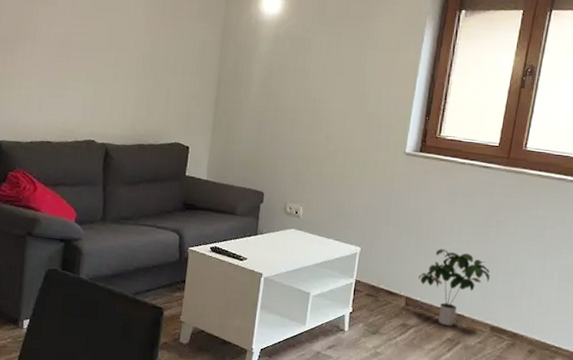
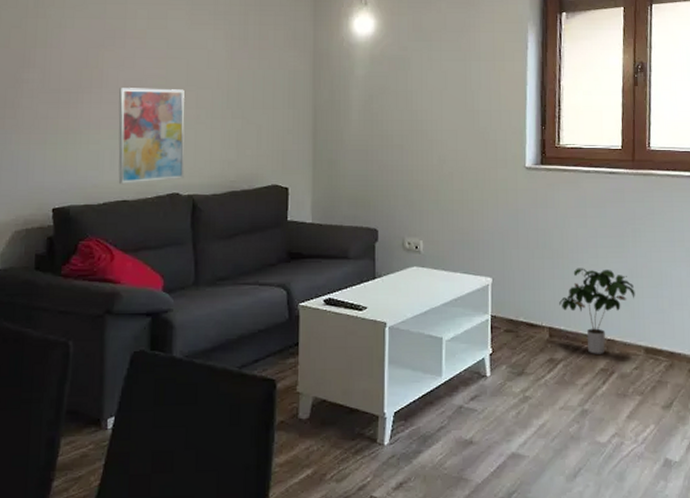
wall art: none [44,41,106,129] -> present [118,88,185,185]

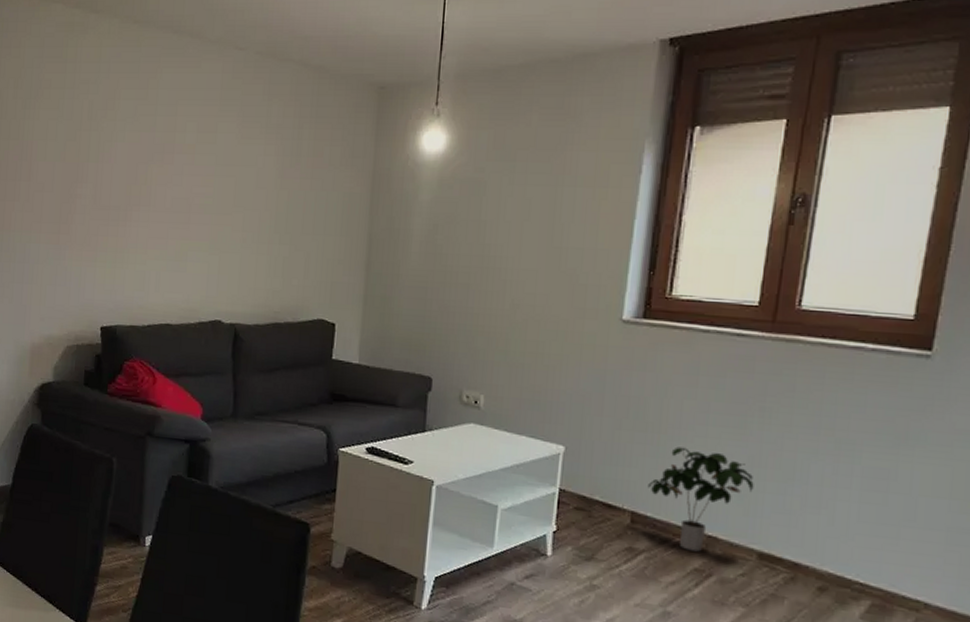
wall art: present [118,88,185,185] -> none [162,206,231,308]

